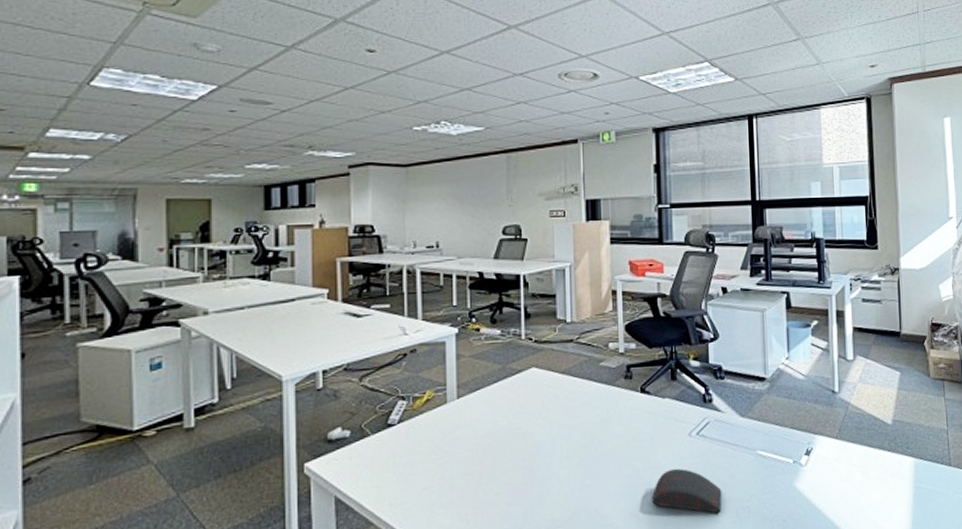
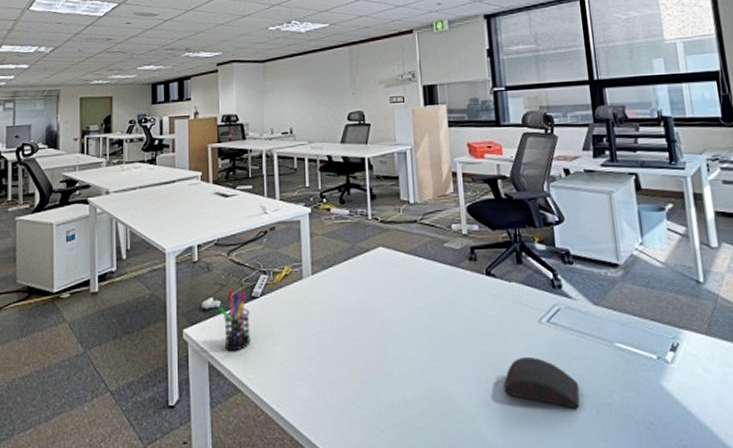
pen holder: none [347,417,385,484] -> present [218,289,250,352]

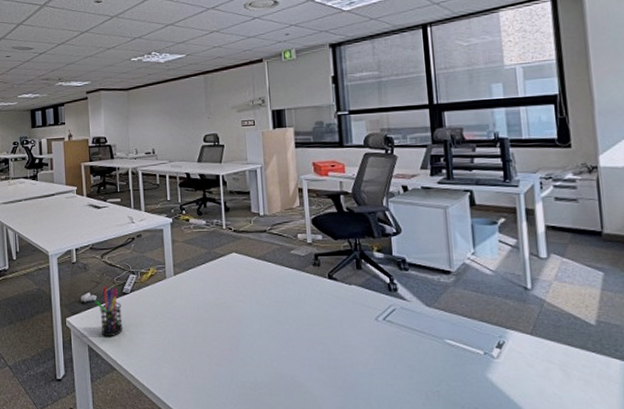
computer mouse: present [503,356,580,409] -> none [342,348,411,394]

